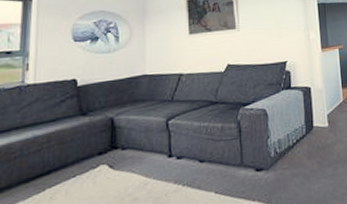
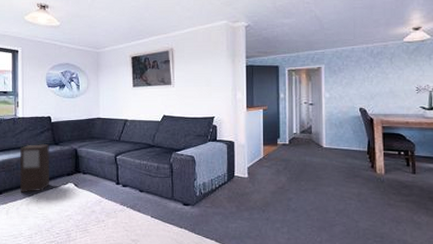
cabinet: none [24,115,74,190] -> present [19,143,50,193]

